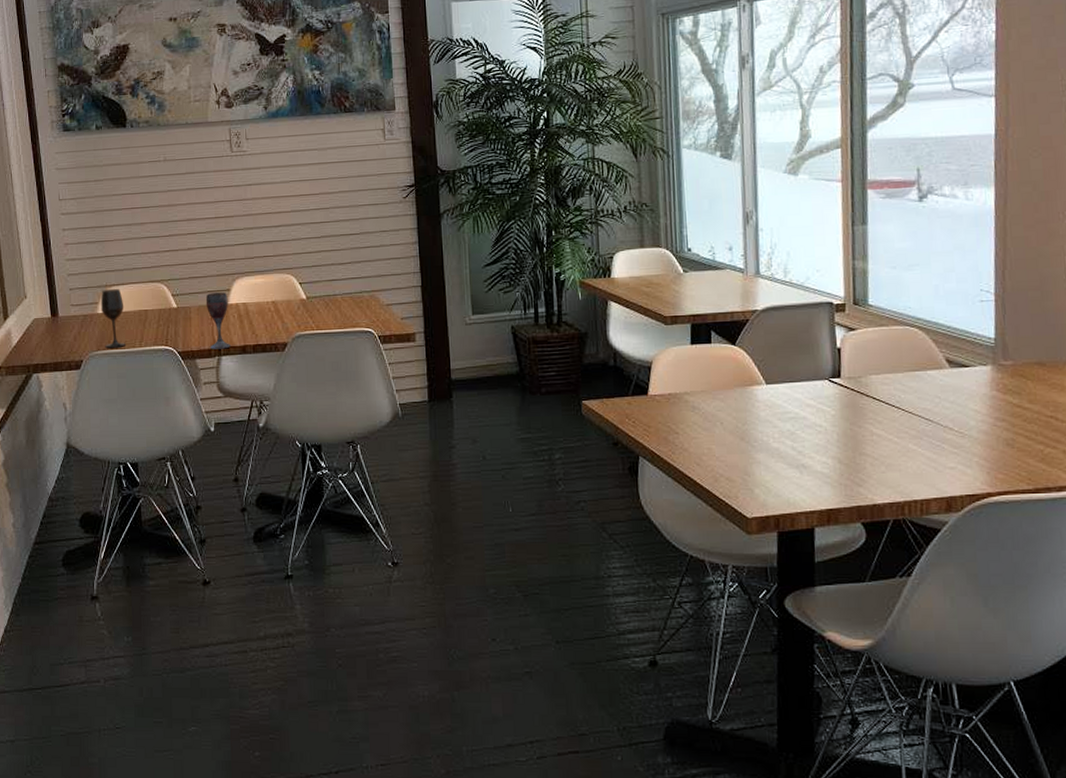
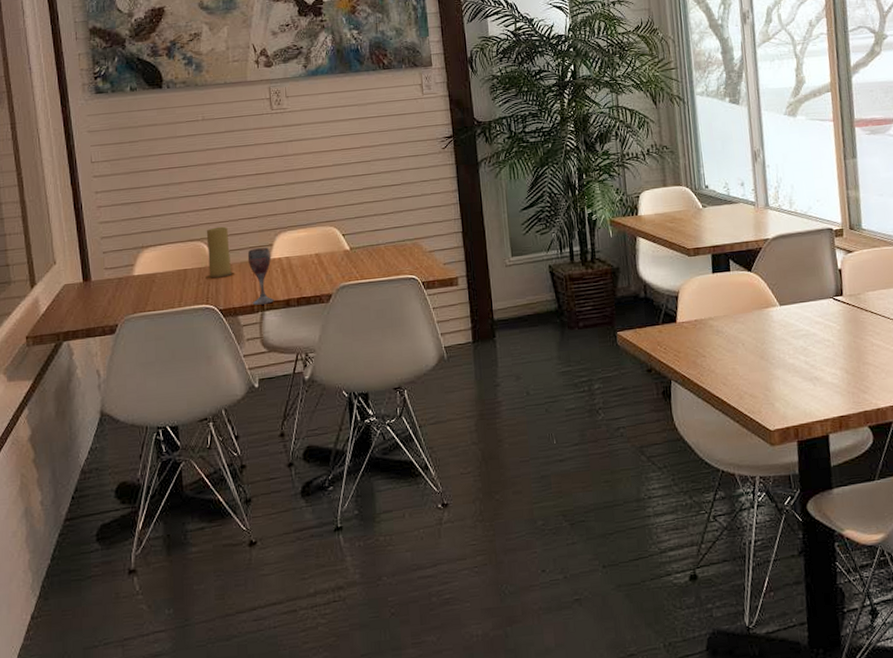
wine glass: present [100,289,126,349] -> none [136,250,165,311]
candle: none [165,269,194,322] -> present [205,226,236,280]

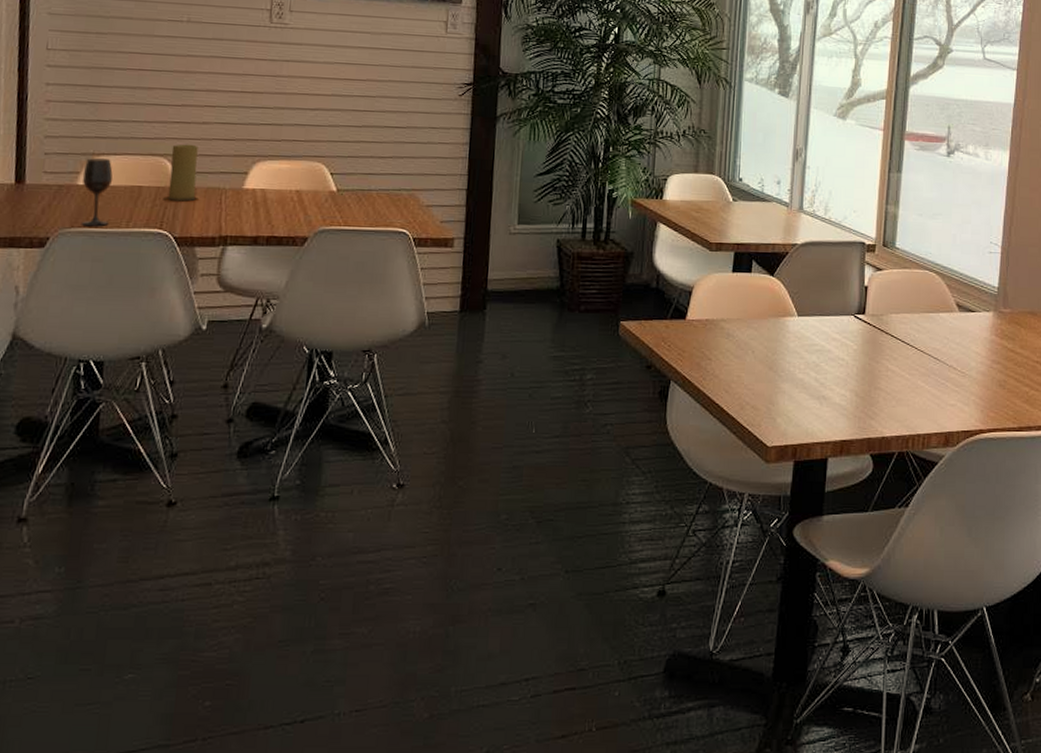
wine glass: none [136,250,165,311] -> present [81,158,113,227]
cup: present [247,247,275,305] -> none [213,174,244,238]

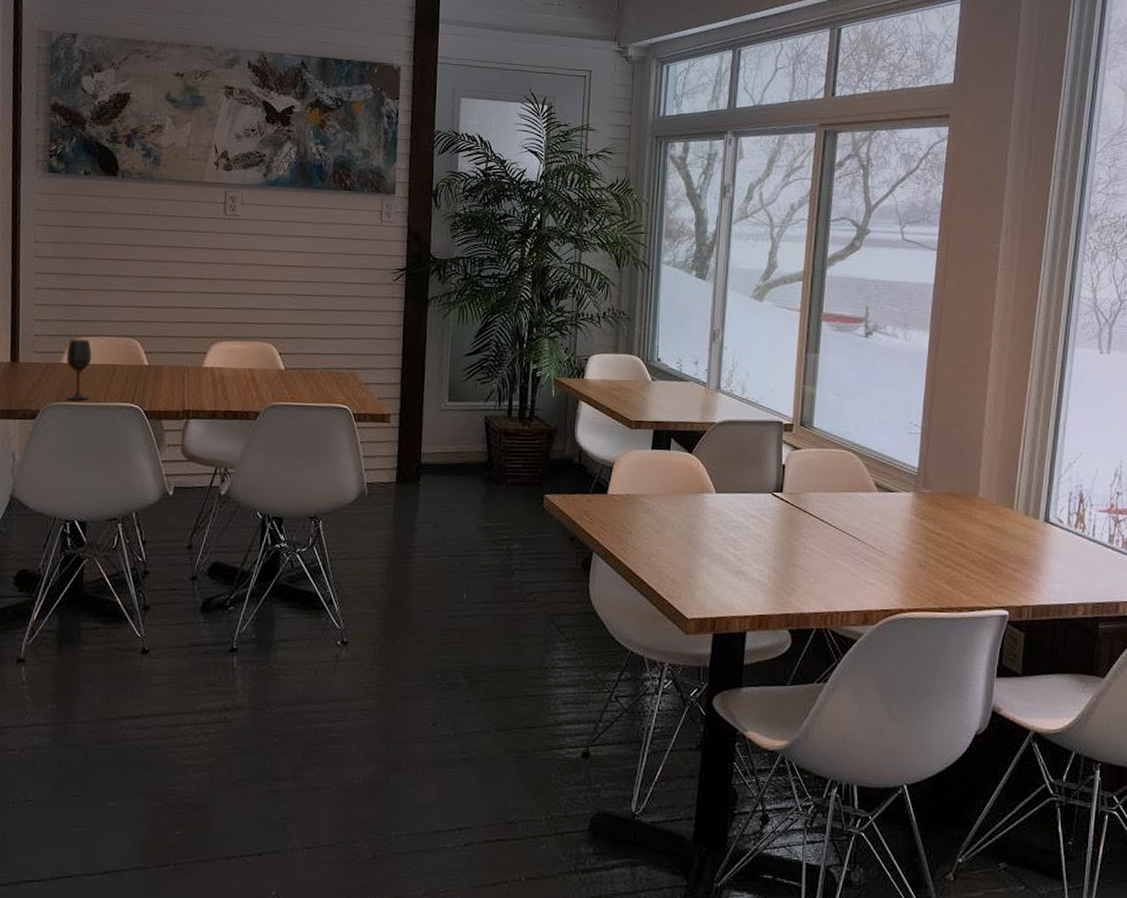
candle: present [163,144,200,203] -> none [134,326,166,380]

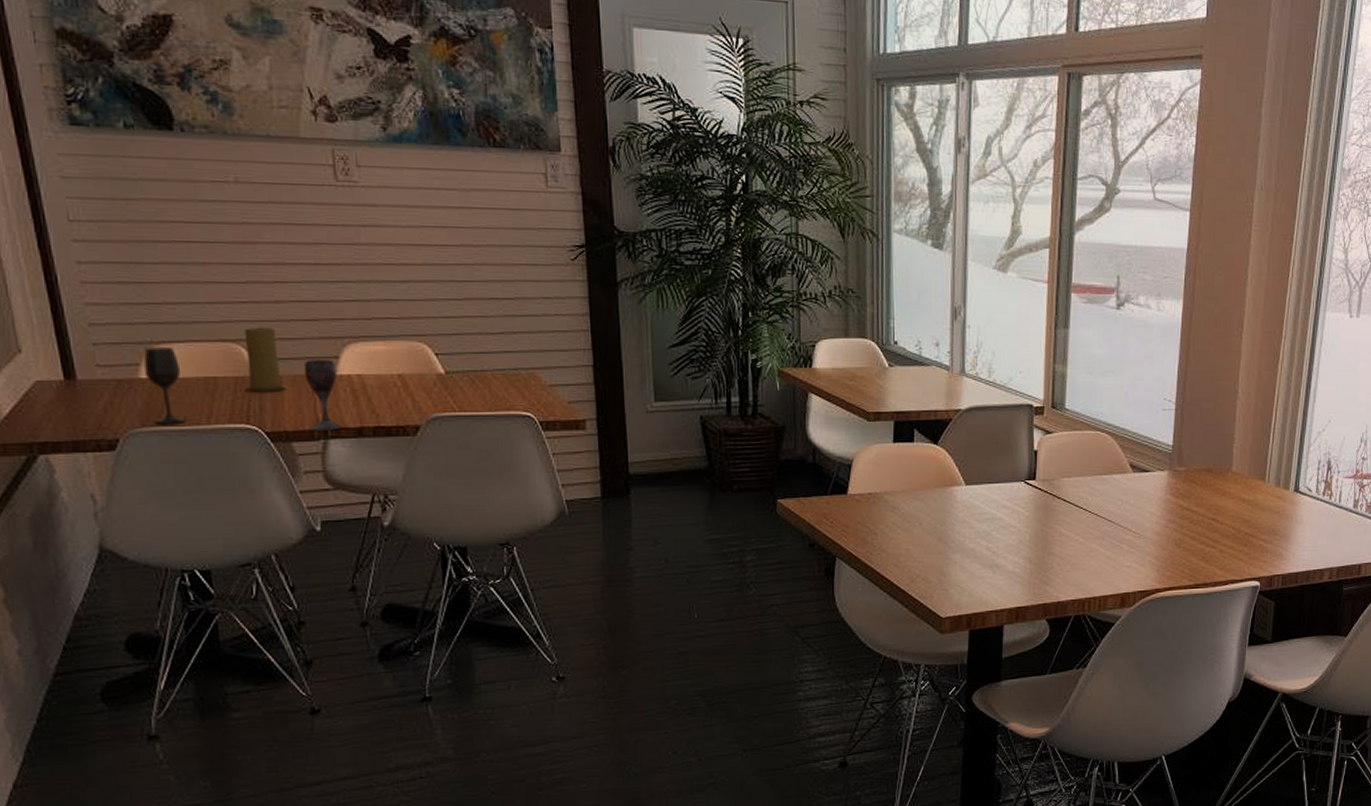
candle: none [134,326,166,380] -> present [244,326,288,394]
cup: none [178,354,204,412] -> present [303,360,343,431]

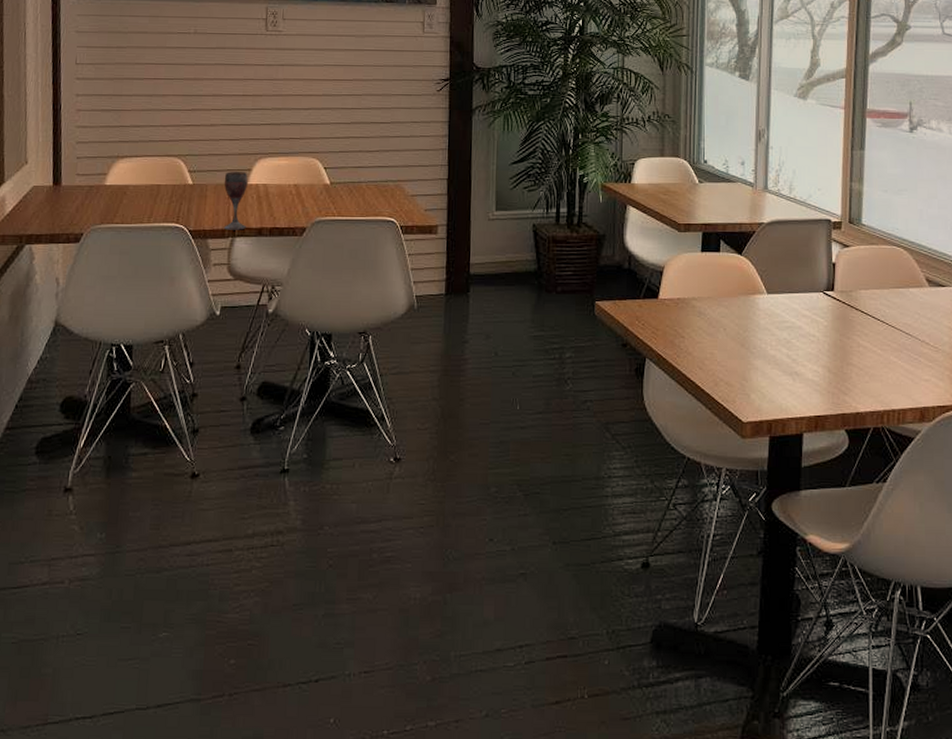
wine glass: present [143,347,187,425] -> none [109,161,136,223]
candle: present [244,326,288,394] -> none [178,145,210,199]

